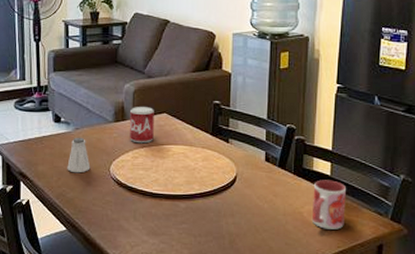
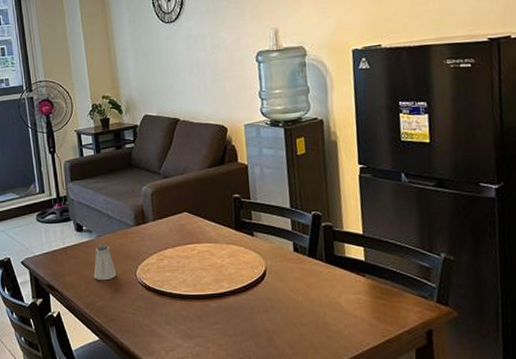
beverage can: present [130,106,154,144] -> none [150,207,177,245]
mug: present [311,180,346,230] -> none [348,265,387,318]

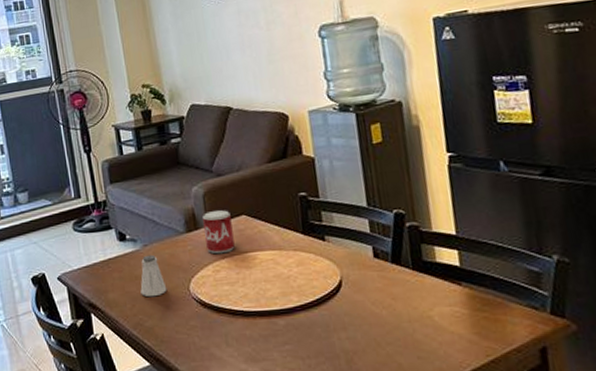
beverage can: none [150,207,177,245] -> present [203,209,235,255]

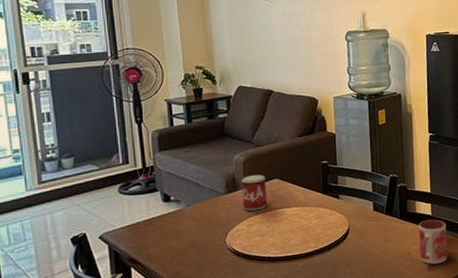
saltshaker: present [140,254,167,298] -> none [181,213,206,250]
mug: none [440,271,490,335] -> present [418,219,448,265]

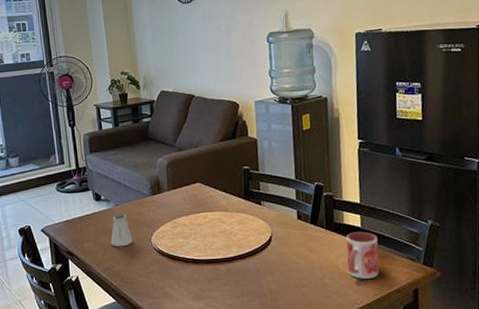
saltshaker: none [181,213,206,250] -> present [111,212,133,247]
beverage can: present [242,174,267,212] -> none [165,177,190,214]

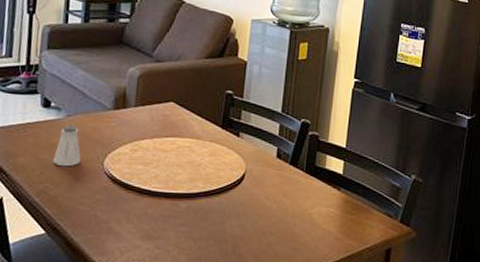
mug: present [346,231,379,279] -> none [321,179,358,233]

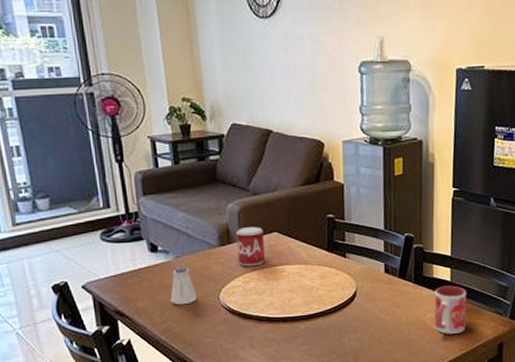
beverage can: none [130,92,160,135] -> present [237,226,265,267]
mug: none [321,179,358,233] -> present [434,285,467,334]

